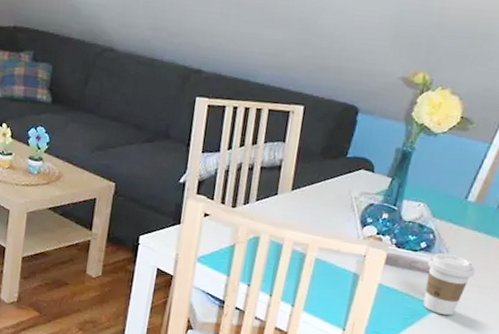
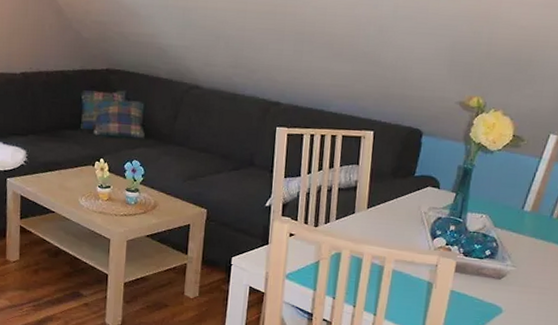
coffee cup: present [423,253,476,315] -> none [491,259,536,316]

